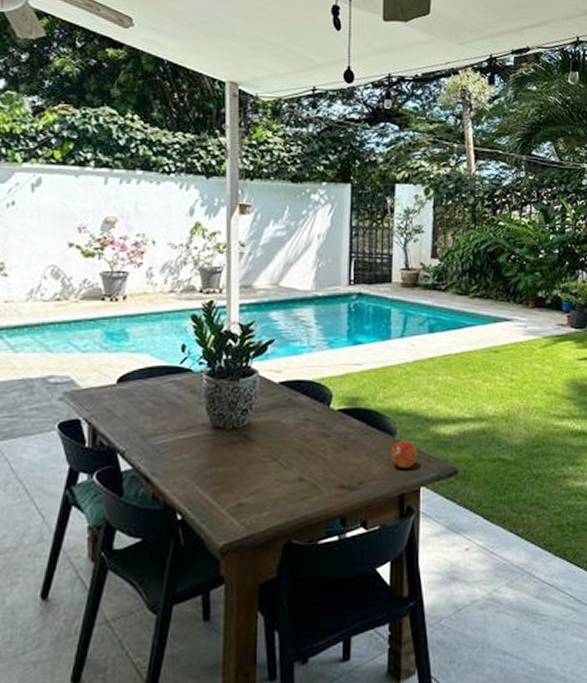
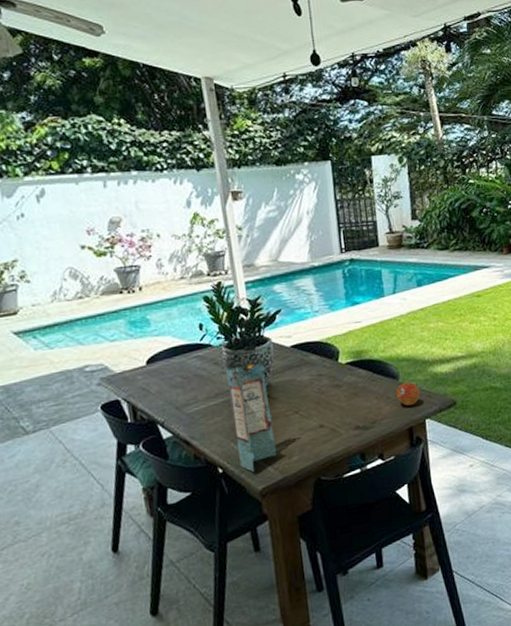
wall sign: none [202,397,247,523] -> present [226,363,276,472]

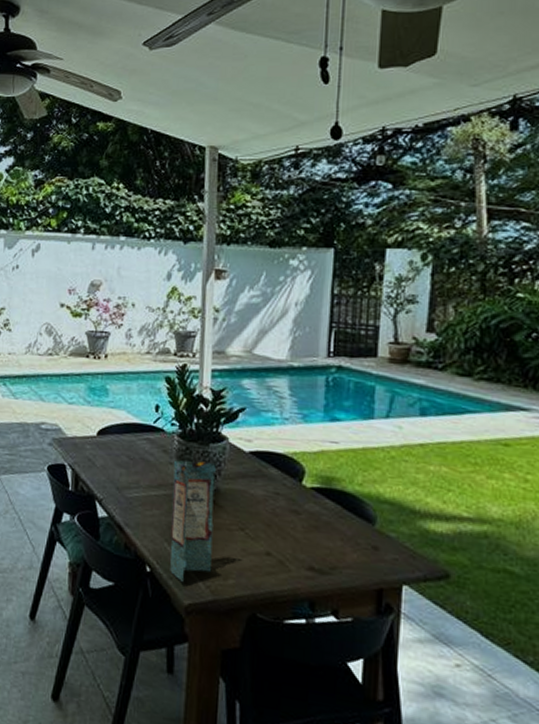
fruit: present [396,381,420,406] -> none [368,530,401,563]

